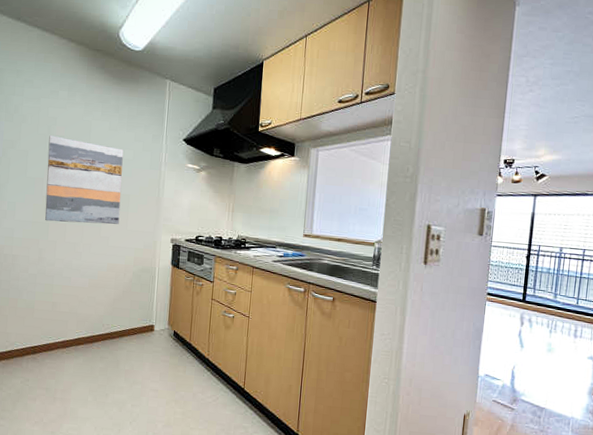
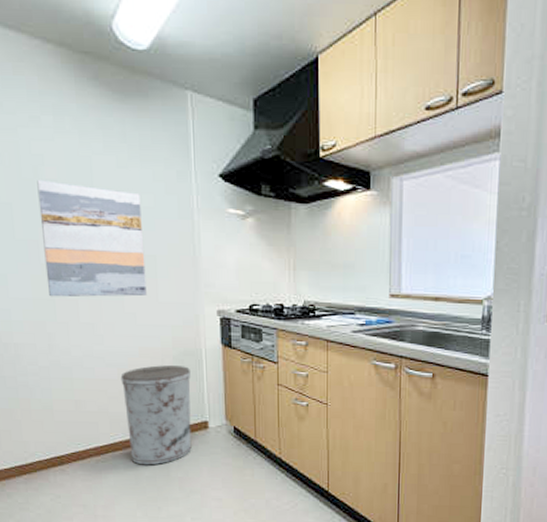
trash can: none [90,278,145,359] -> present [120,365,192,465]

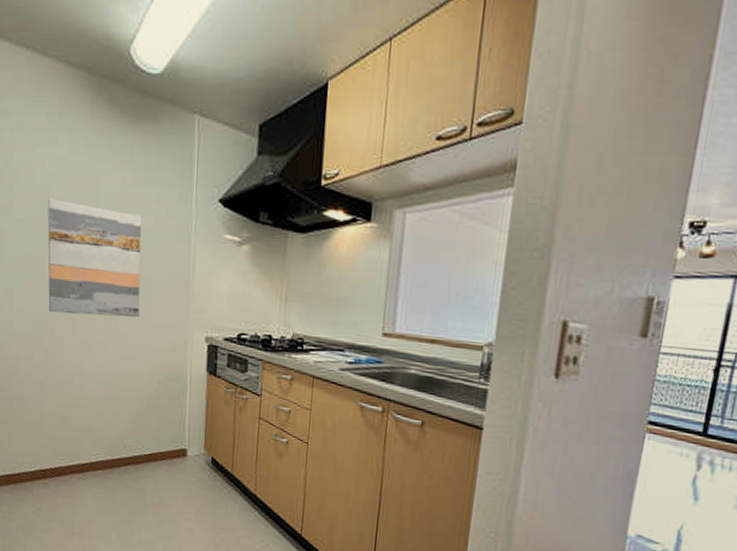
trash can: present [120,365,192,465] -> none [107,387,174,488]

